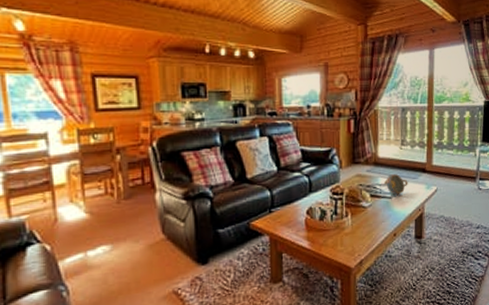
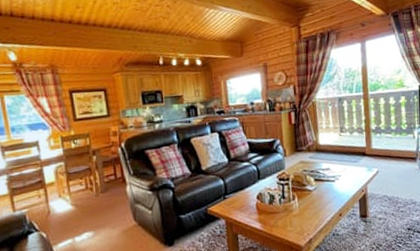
decorative bowl: present [385,174,408,196] -> none [327,159,350,179]

